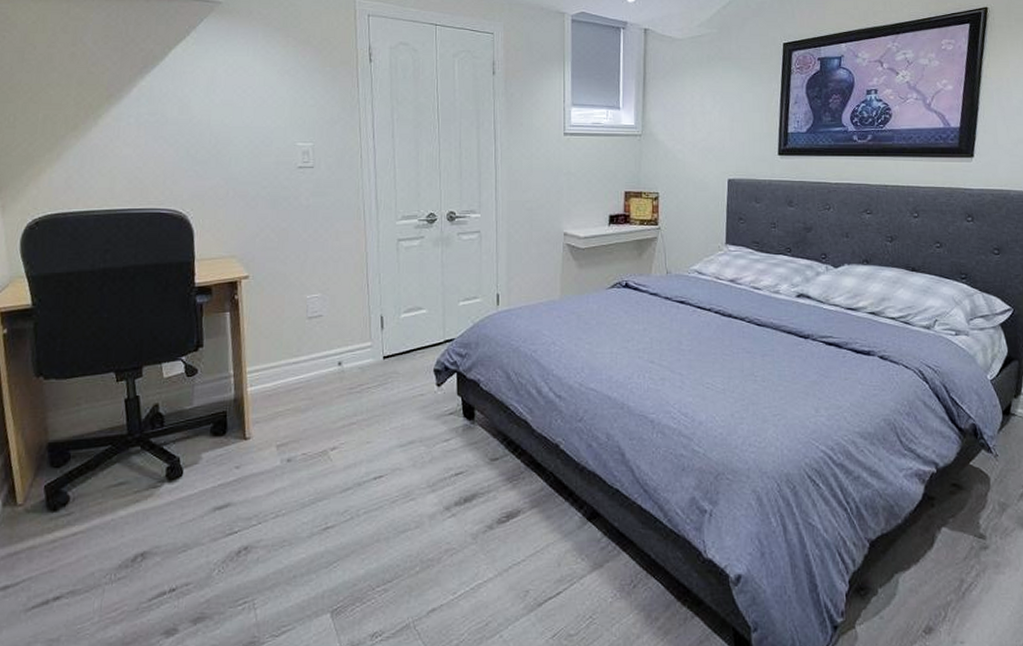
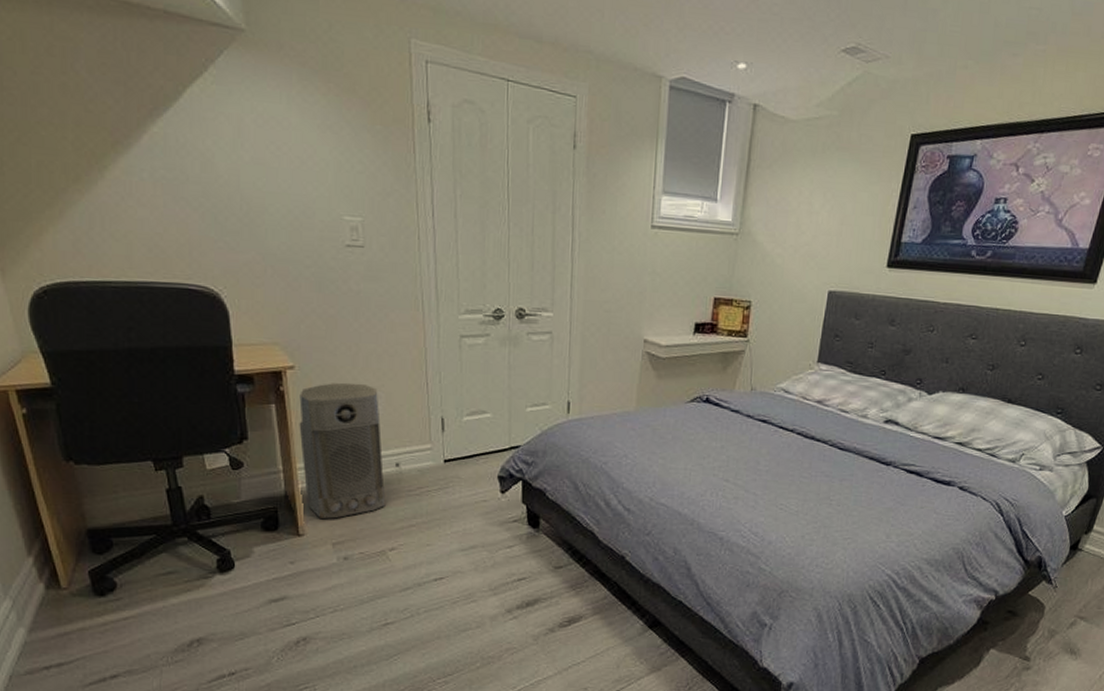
air purifier: none [250,288,328,420] -> present [299,382,386,519]

